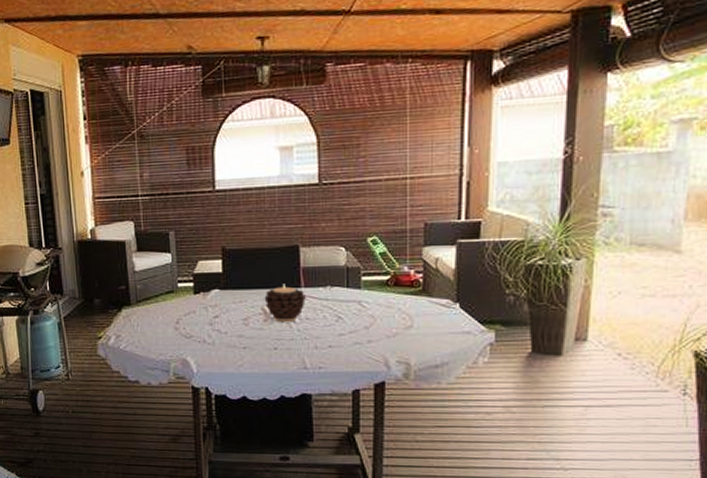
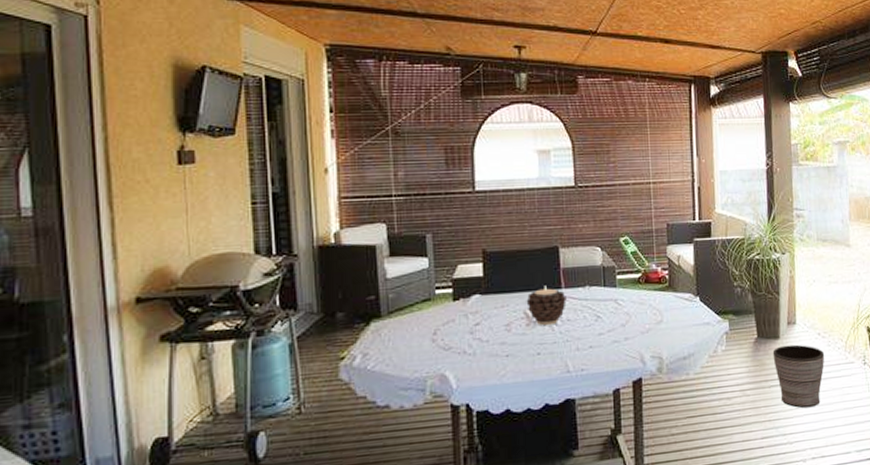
planter pot: none [550,363,625,435] -> present [772,344,825,408]

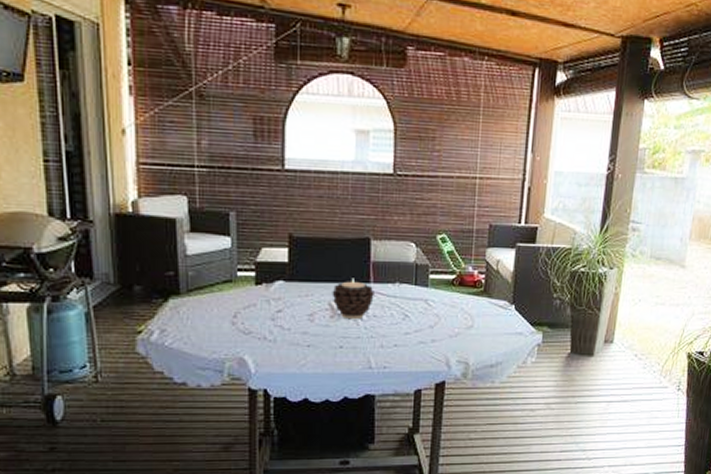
planter pot: present [772,344,825,408] -> none [583,363,639,427]

